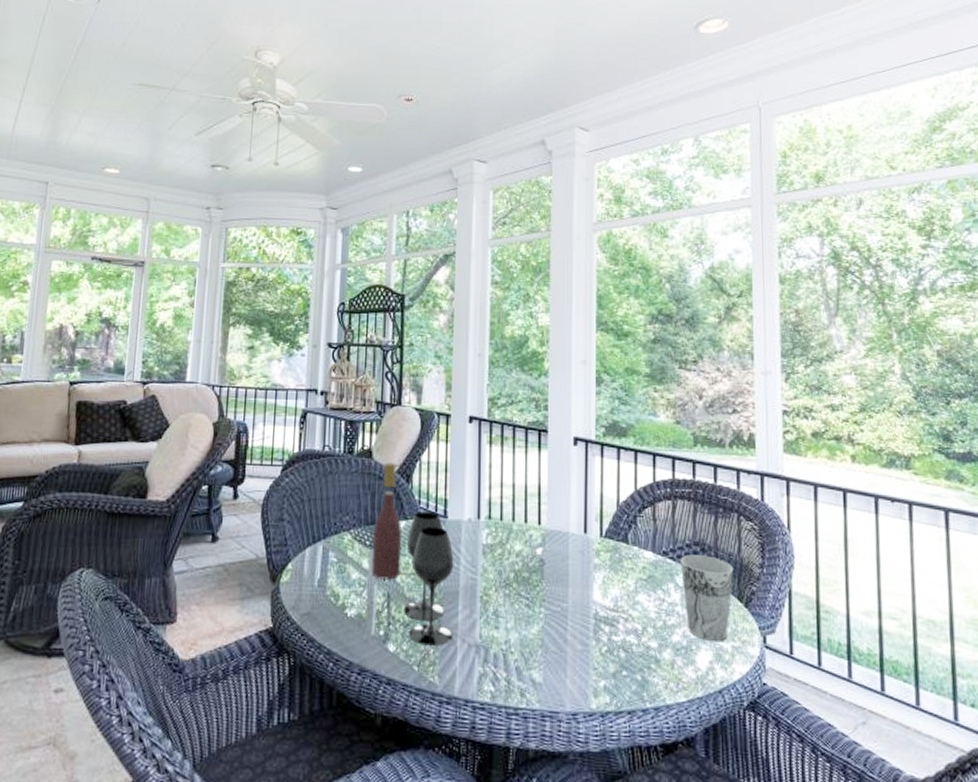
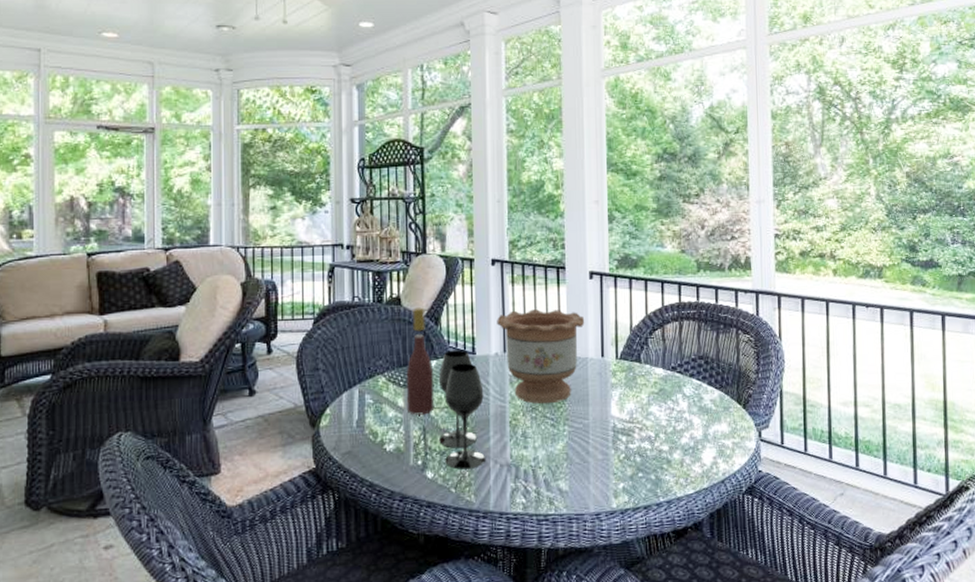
flower pot: none [472,474,567,581] -> present [497,309,585,404]
cup: present [681,555,734,642] -> none [688,367,734,441]

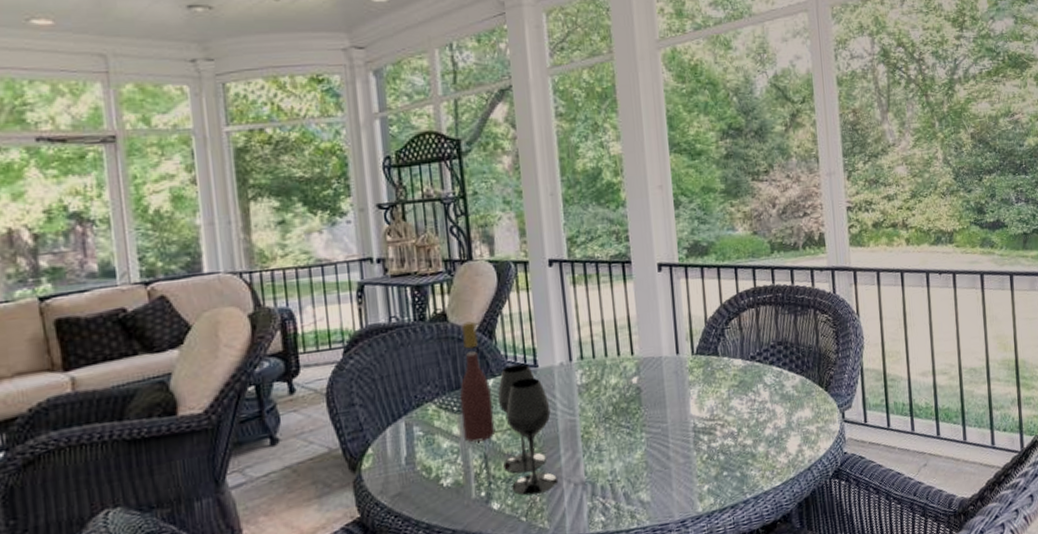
flower pot: present [497,309,585,404] -> none [559,308,657,414]

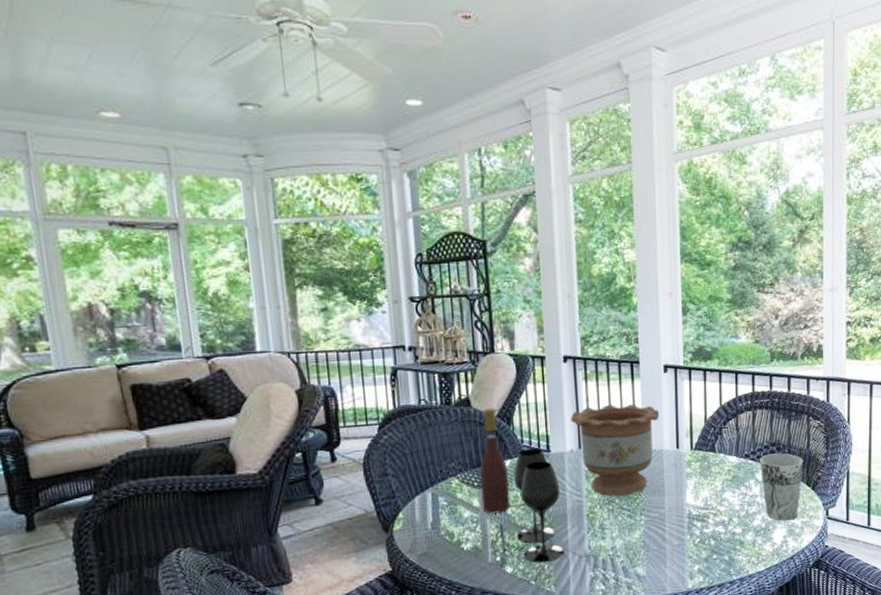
flower pot: none [559,308,657,414] -> present [571,404,660,497]
cup: none [767,352,814,428] -> present [760,453,804,521]

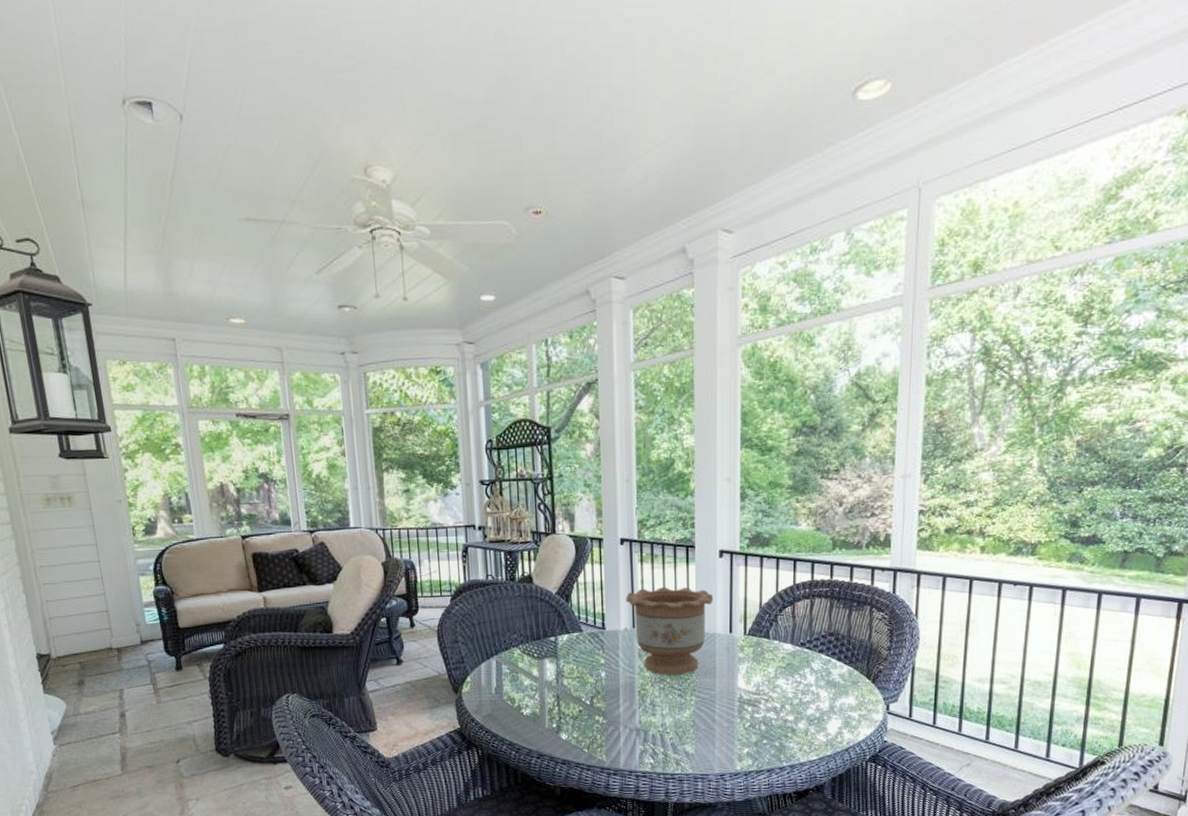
wine bottle: present [479,407,511,514] -> none [539,585,567,684]
wine glass: present [513,448,565,563] -> none [570,625,617,733]
cup: present [760,453,804,521] -> none [817,643,864,713]

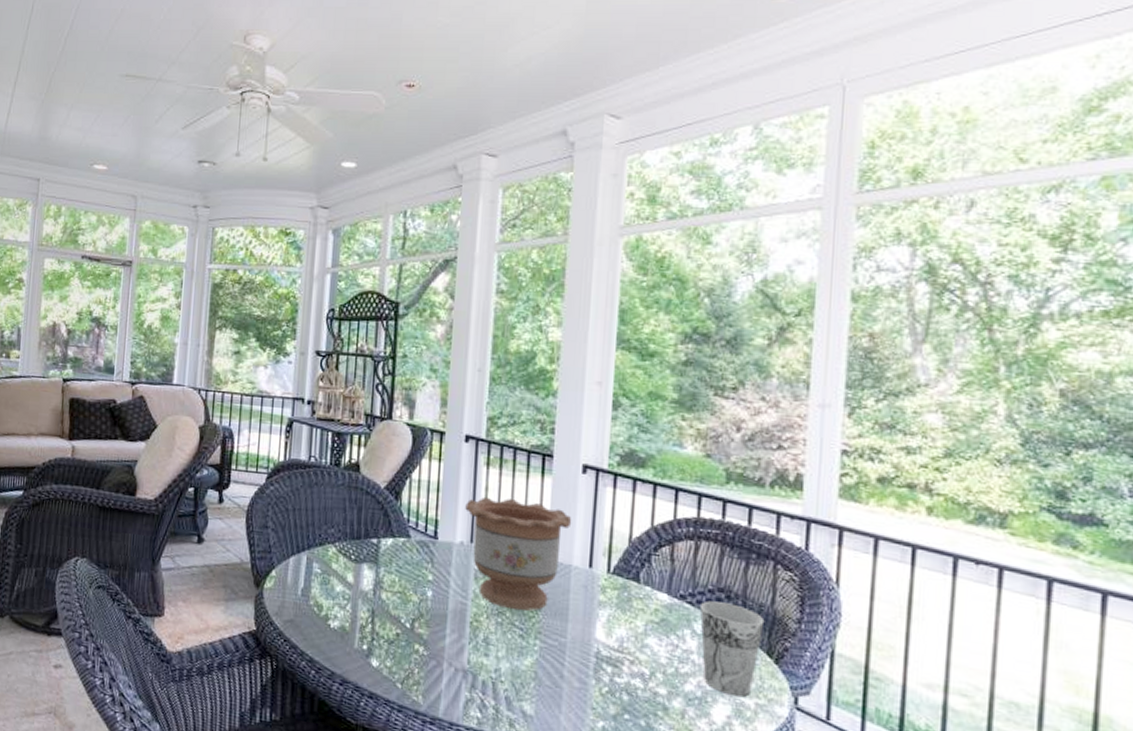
cup: none [817,643,864,713] -> present [700,601,765,697]

